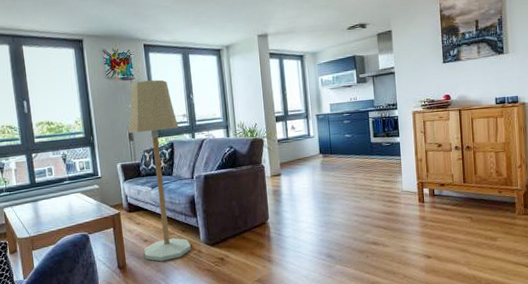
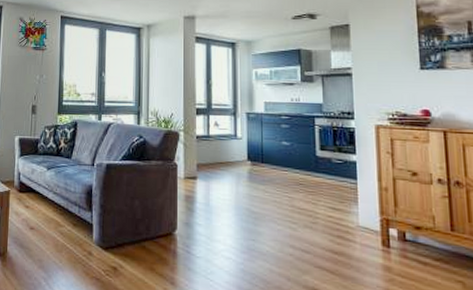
floor lamp: present [128,79,191,262] -> none [28,53,85,257]

